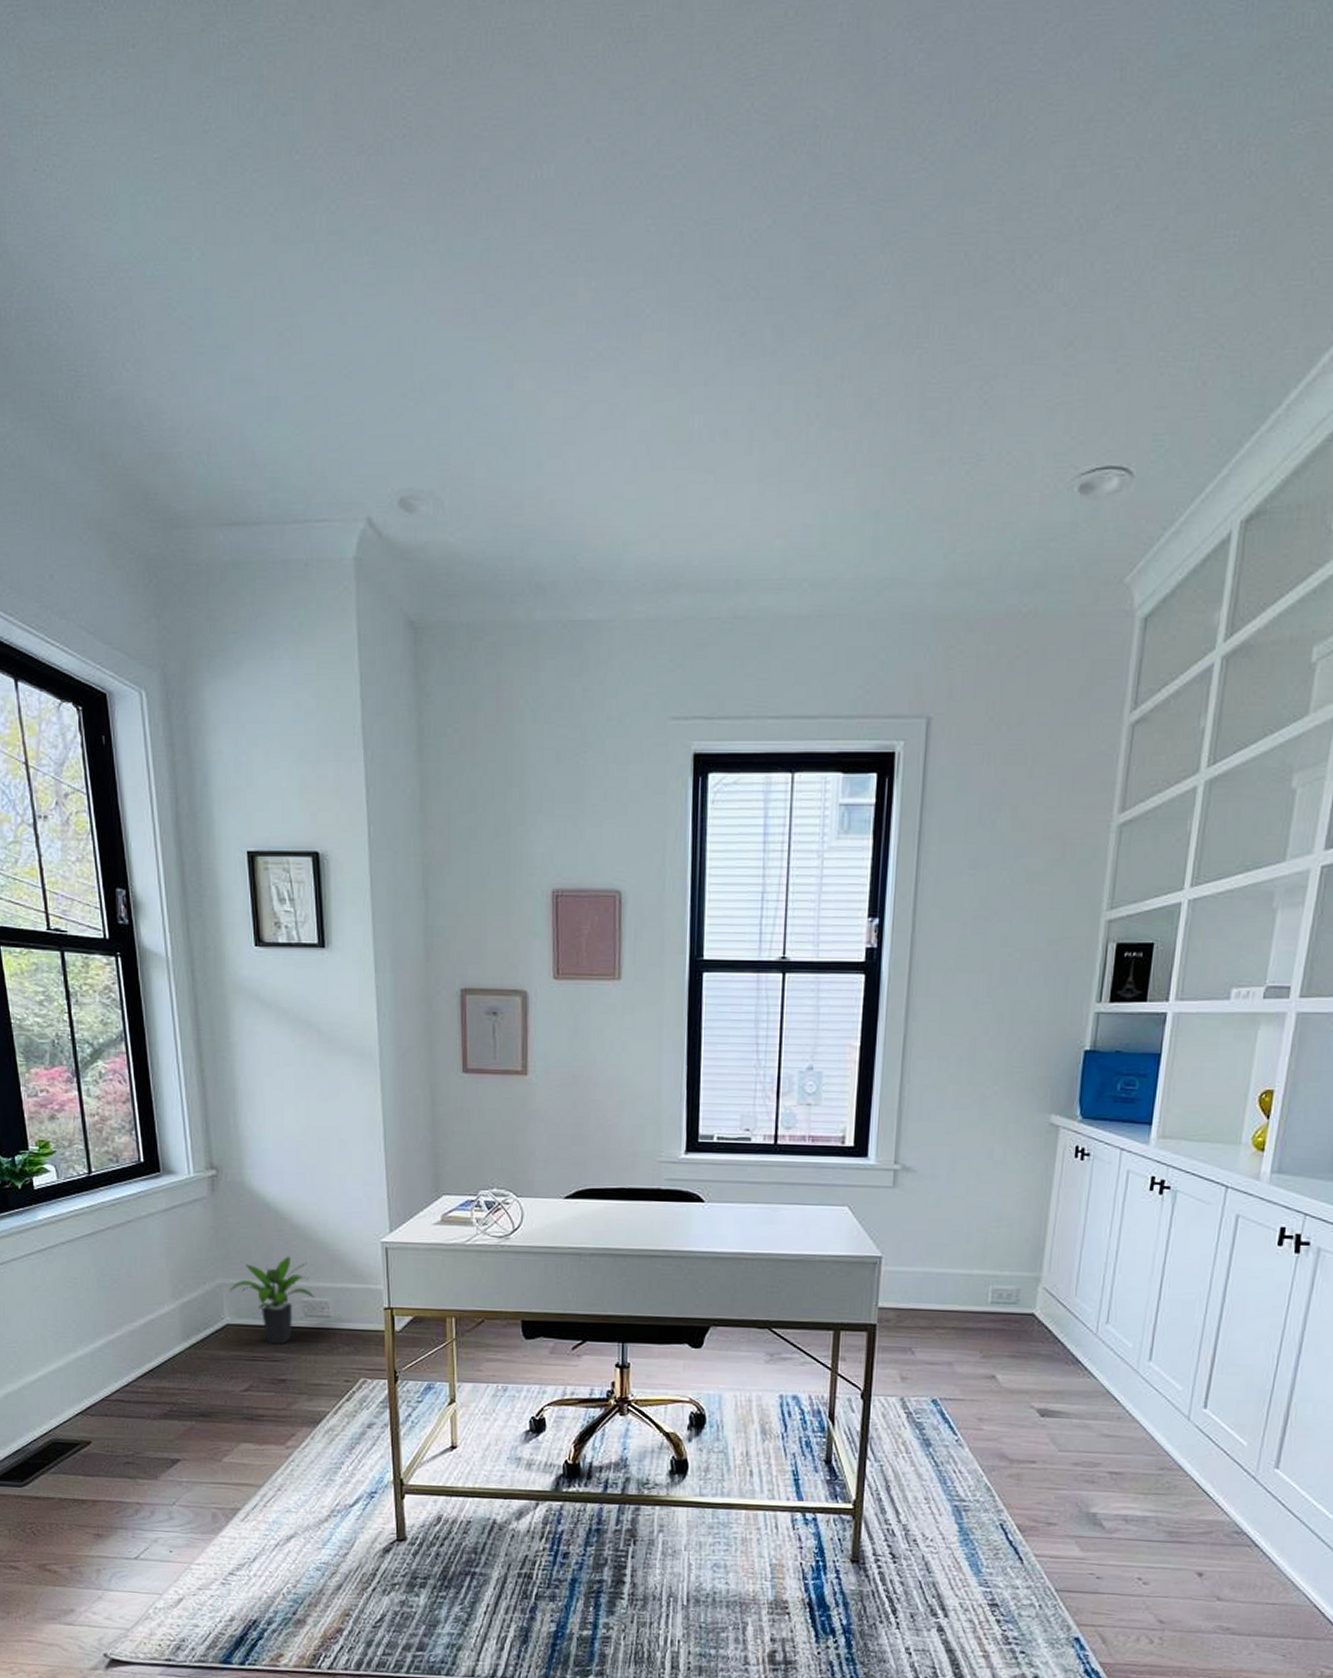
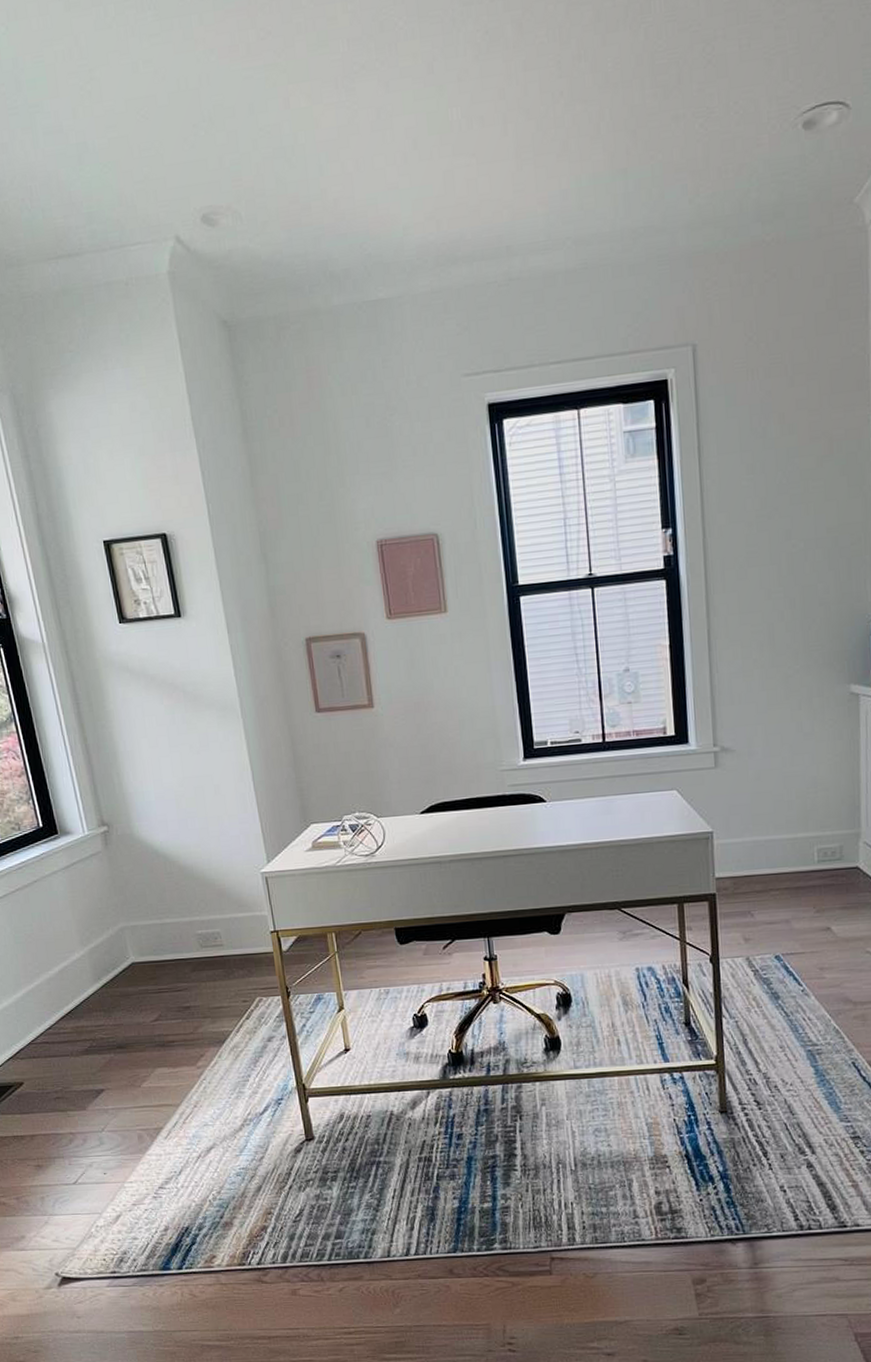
potted plant: present [230,1256,315,1345] -> none [131,895,208,976]

